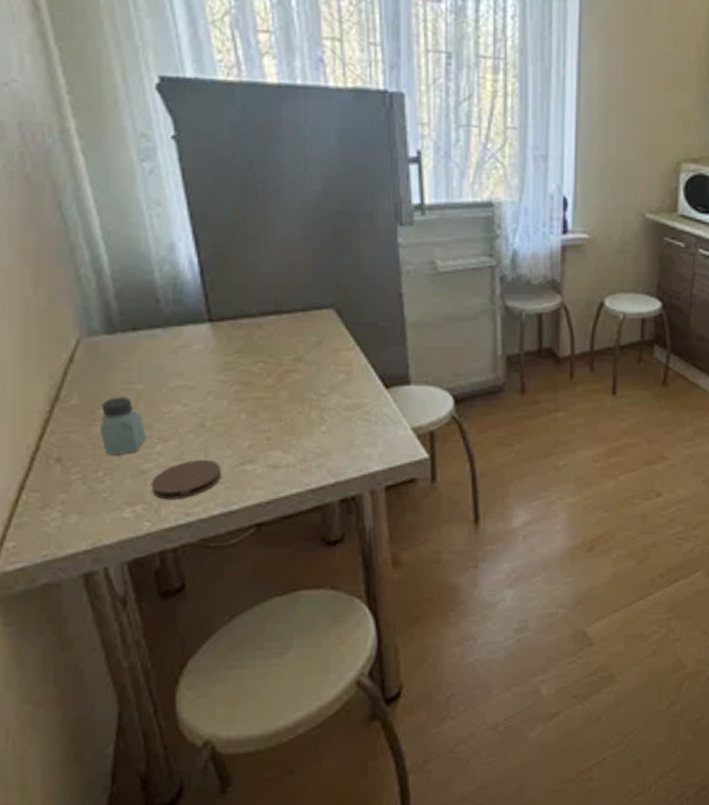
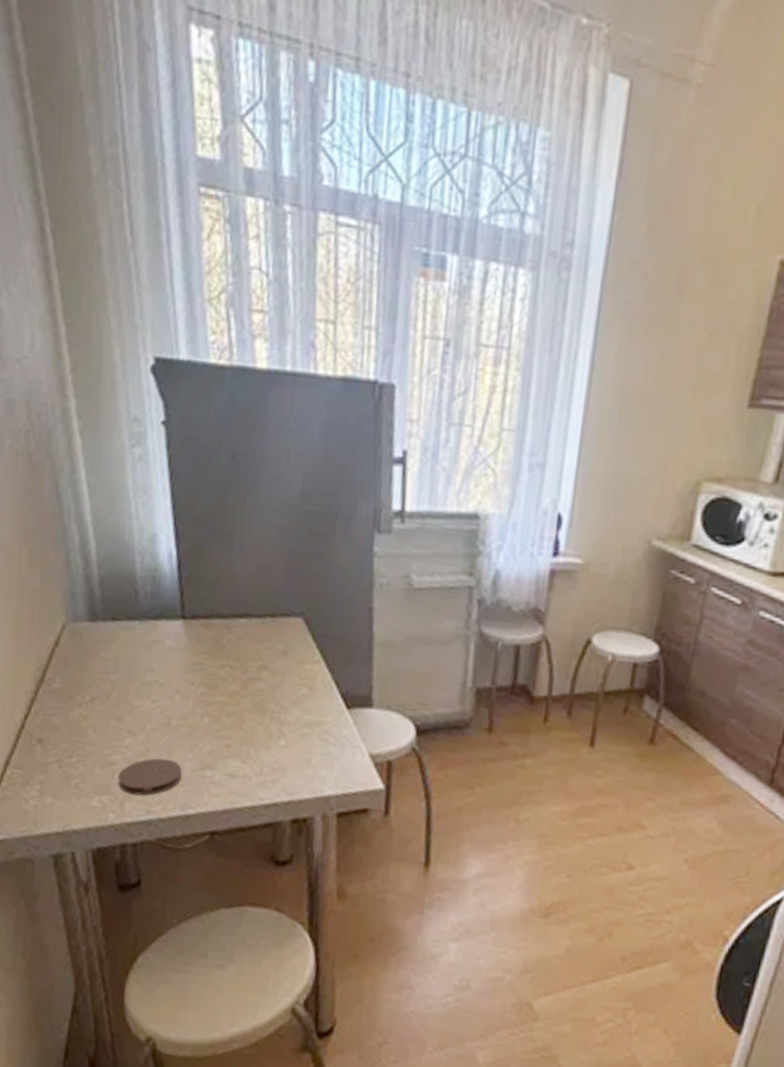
saltshaker: present [100,397,146,454] -> none [77,685,117,743]

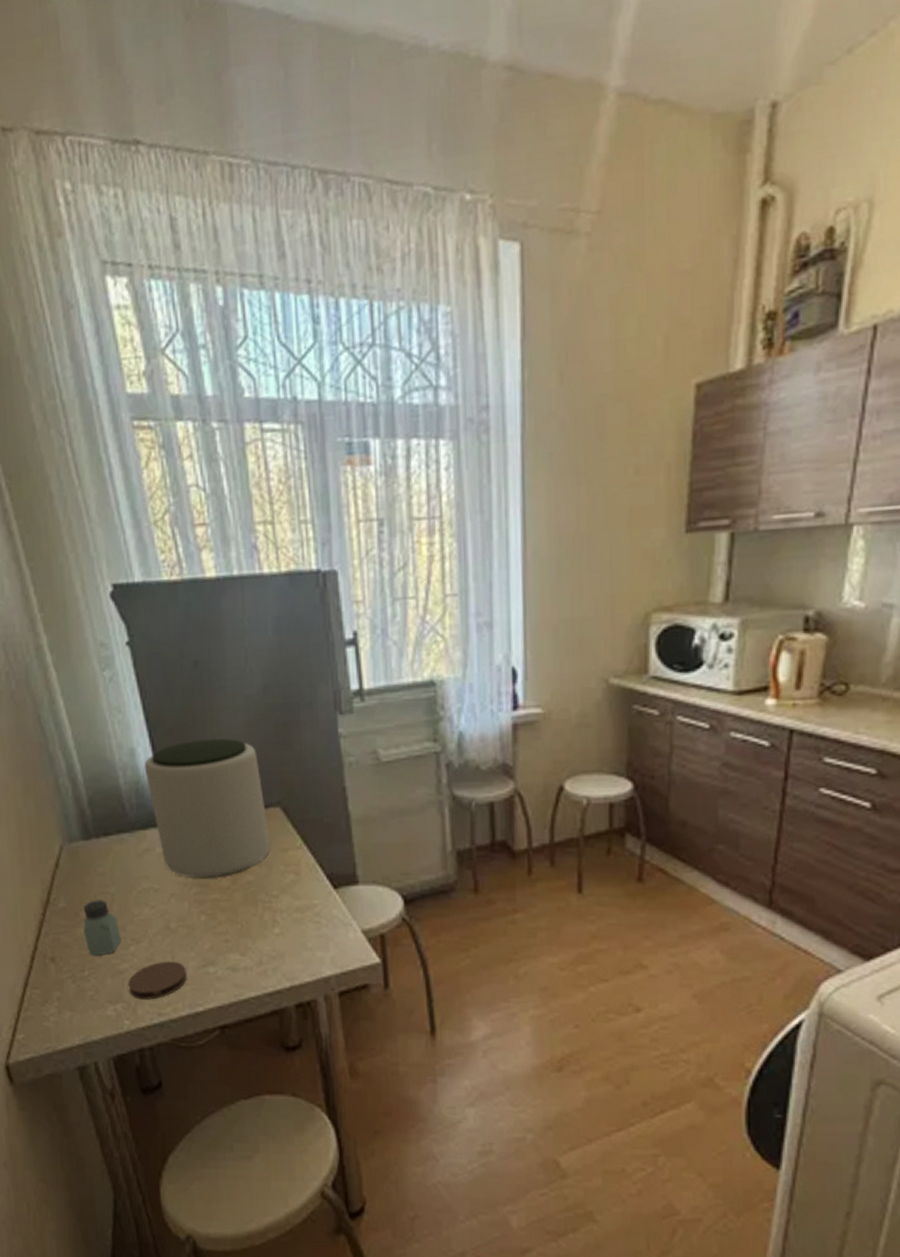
saltshaker: none [77,685,117,743] -> present [83,900,121,954]
plant pot: none [164,535,288,681] -> present [144,738,271,878]

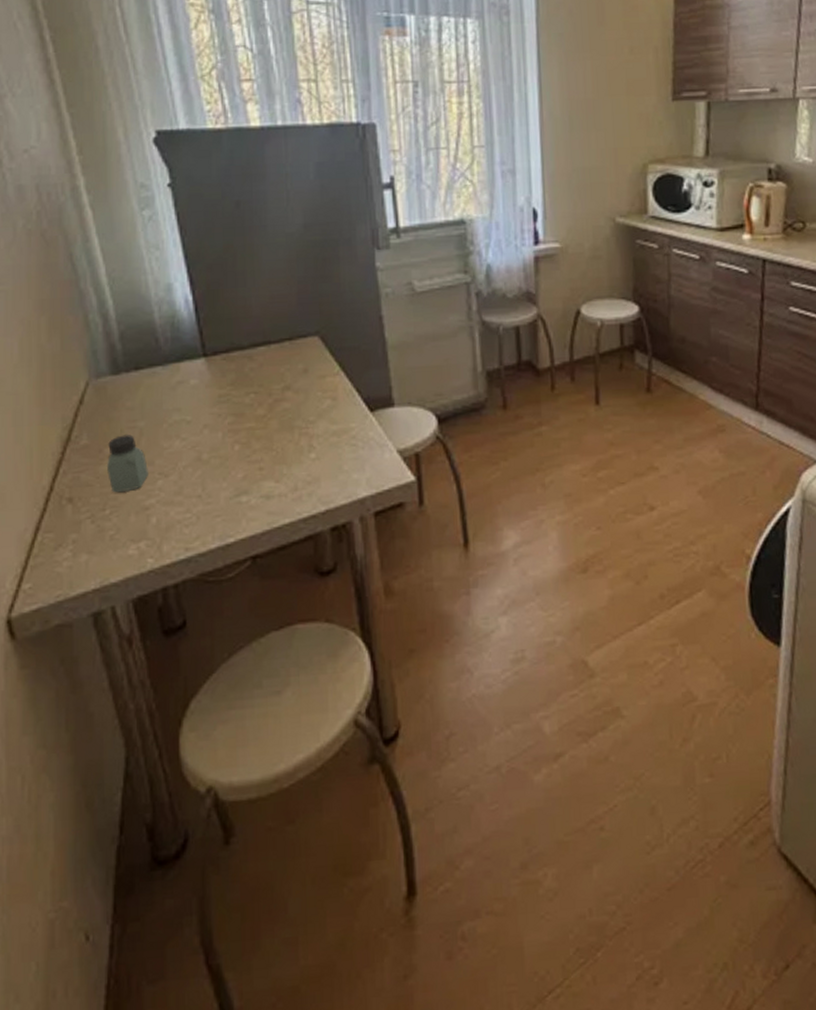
coaster: present [127,961,188,1000] -> none [153,493,219,535]
plant pot: present [144,738,271,878] -> none [181,273,308,408]

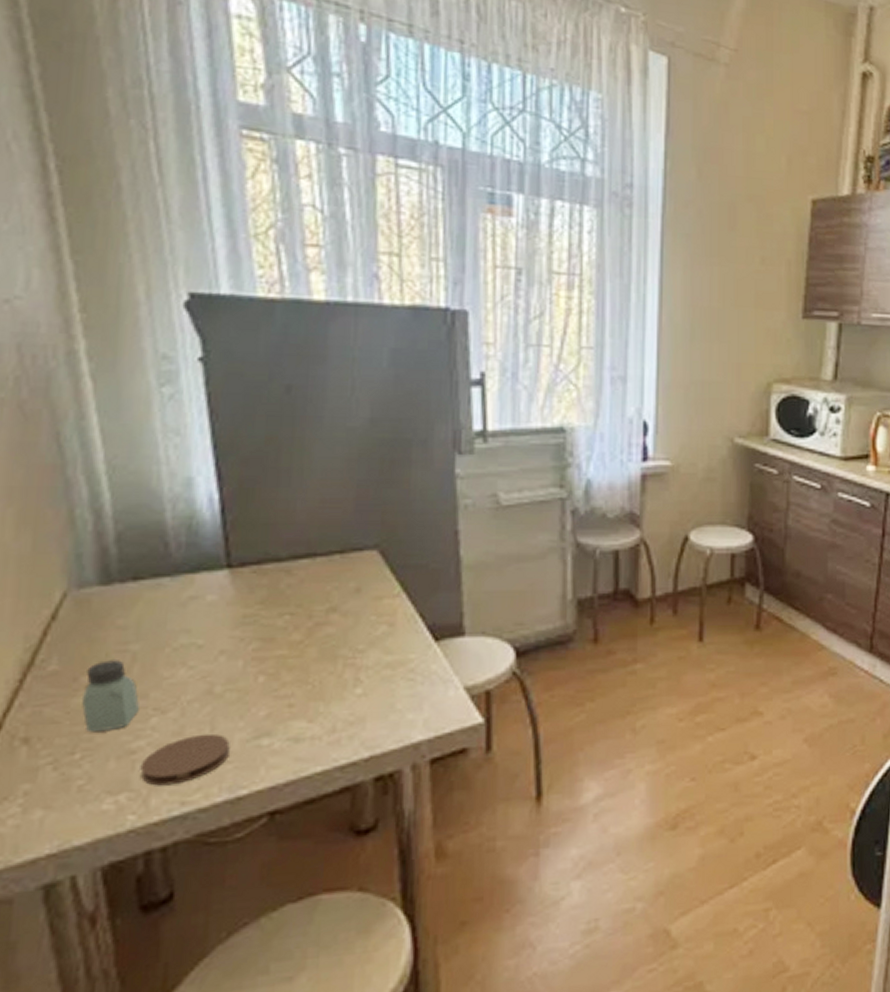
coaster: none [153,493,219,535] -> present [140,733,231,786]

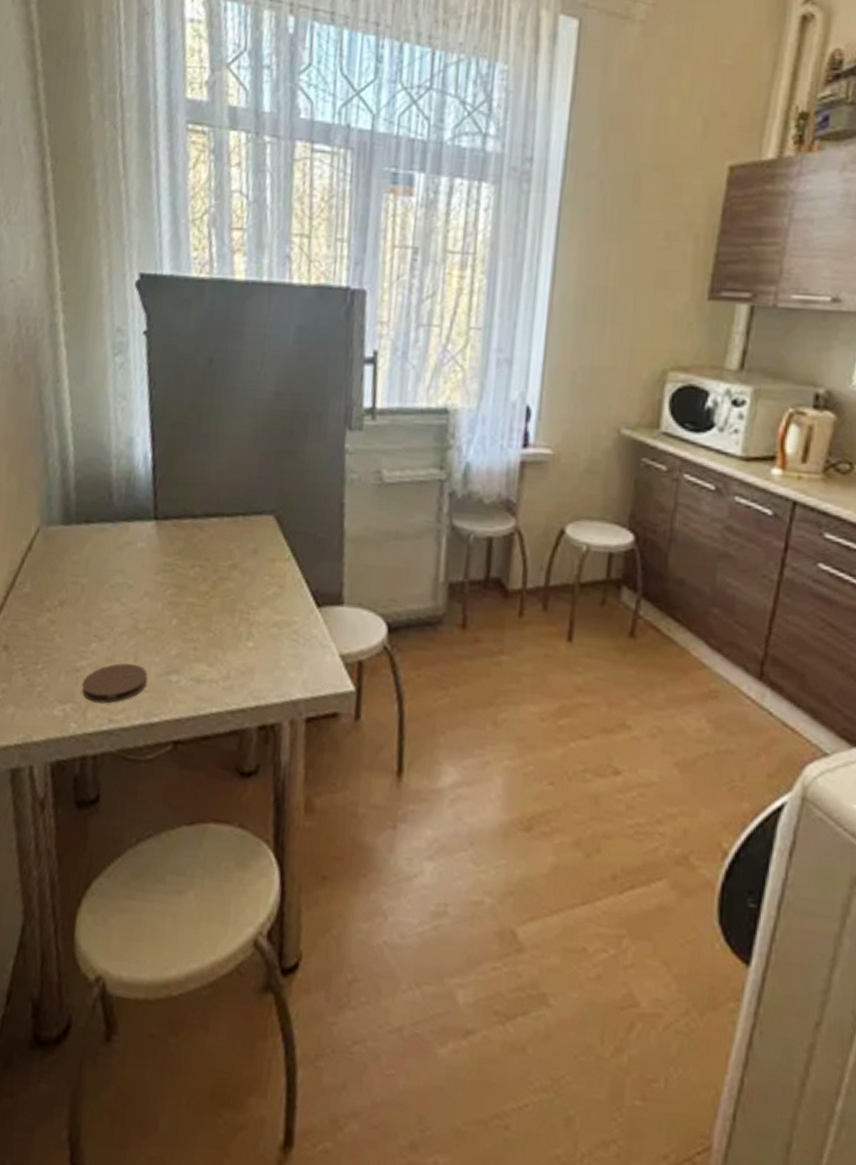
saltshaker: present [82,660,139,731] -> none [44,589,84,649]

